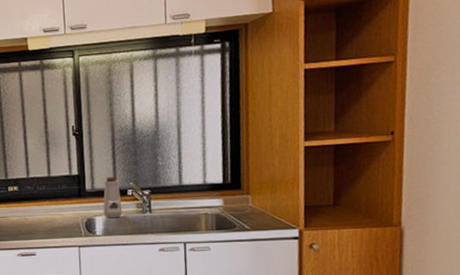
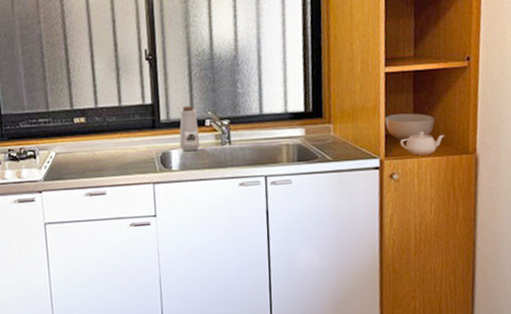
bowl: none [305,185,357,213] -> present [385,113,435,142]
teapot: none [319,203,367,227] -> present [399,131,445,156]

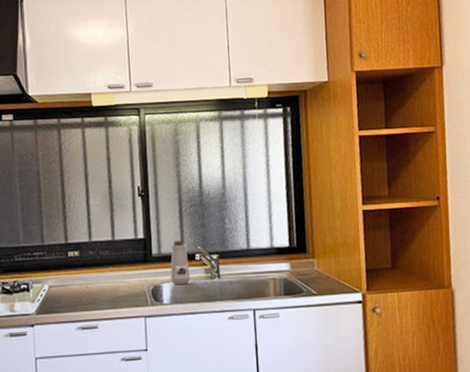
bowl: present [385,113,435,142] -> none [365,249,412,276]
teapot: present [399,131,445,156] -> none [379,266,422,290]

